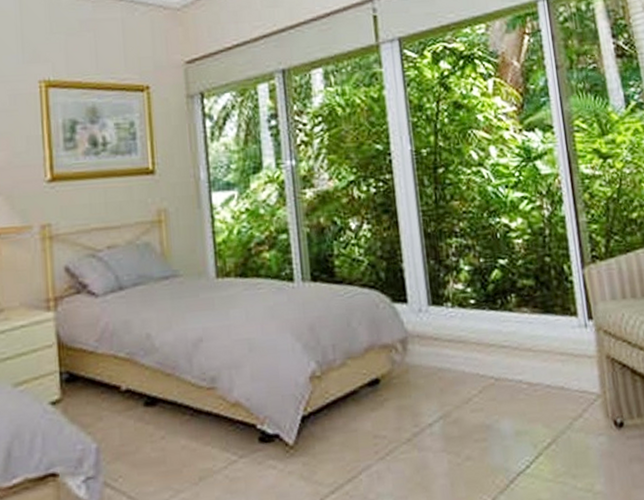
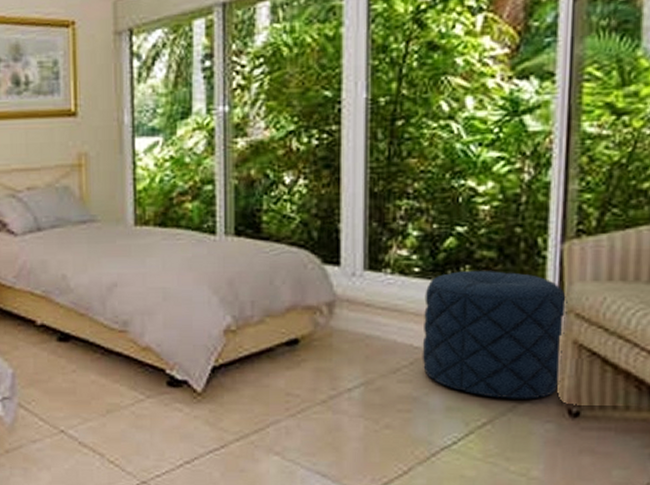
pouf: none [482,297,604,417] -> present [422,271,568,399]

